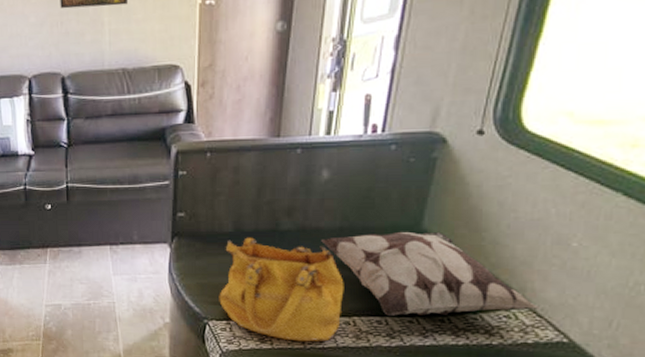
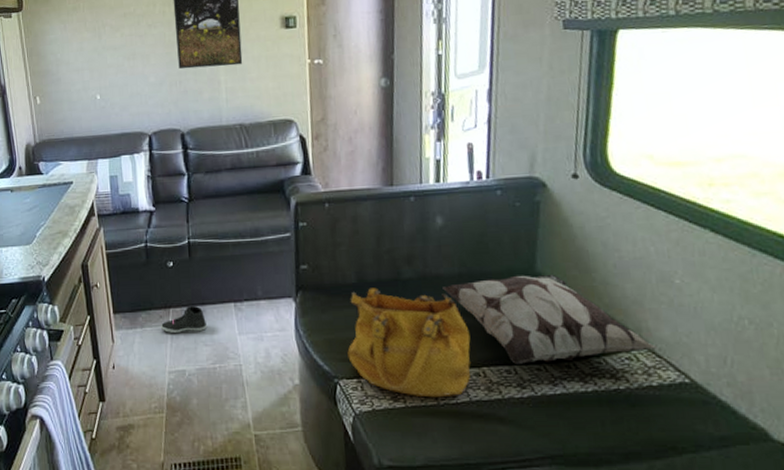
sneaker: none [38,246,84,271] -> present [160,305,208,333]

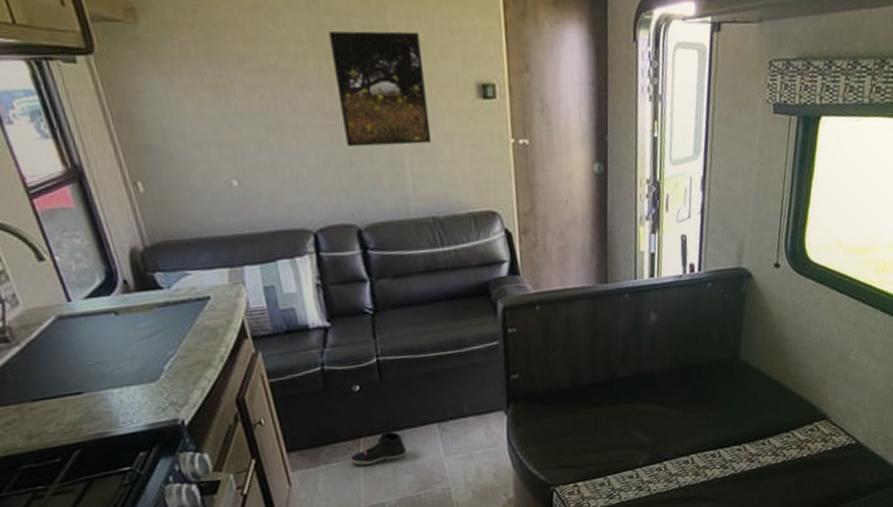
handbag: present [347,288,471,398] -> none [563,389,681,491]
decorative pillow: present [442,275,659,365] -> none [656,361,835,449]

